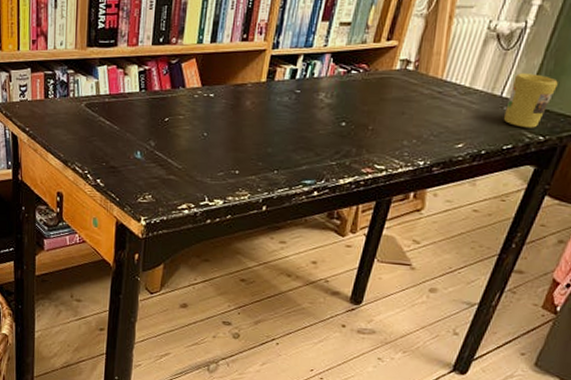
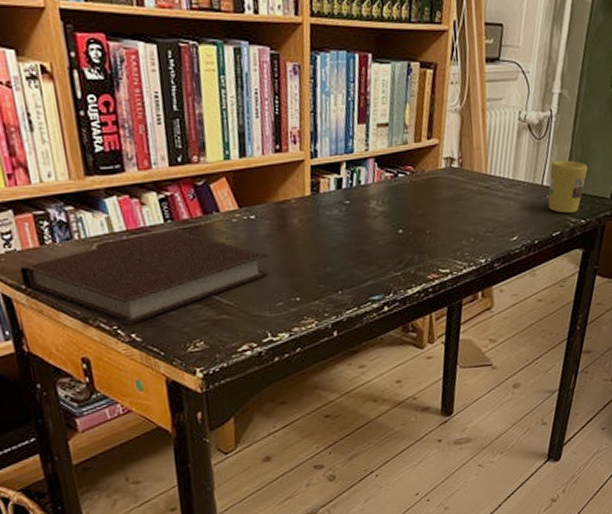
notebook: none [27,98,218,172] -> present [19,230,268,326]

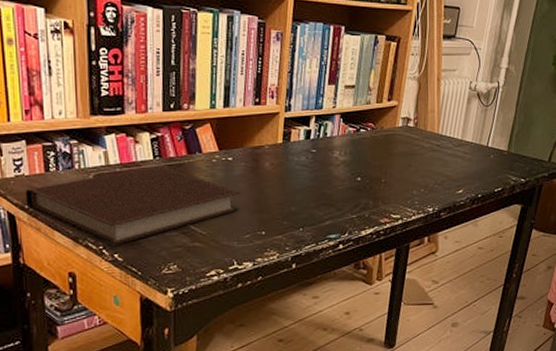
mug: present [547,160,588,214] -> none [491,126,529,172]

